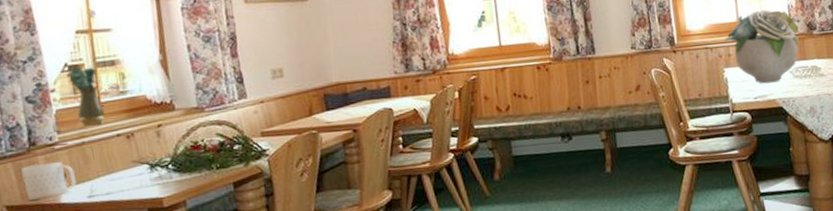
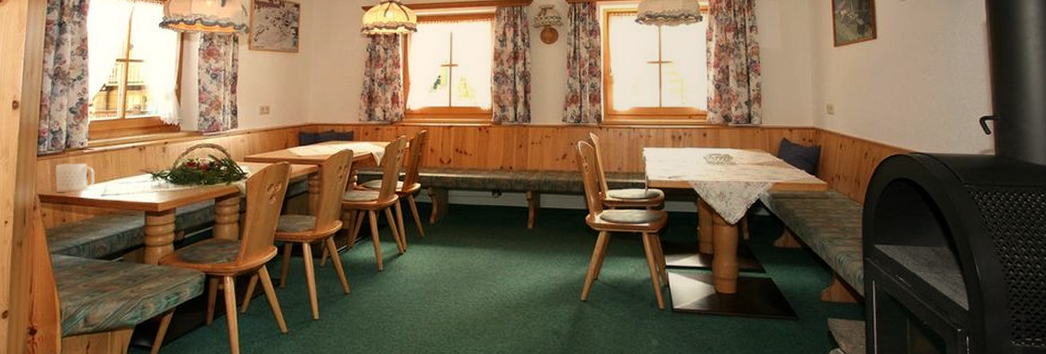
vase: present [66,64,105,128] -> none [102,86,126,138]
flower arrangement: present [724,9,800,84] -> none [646,99,716,165]

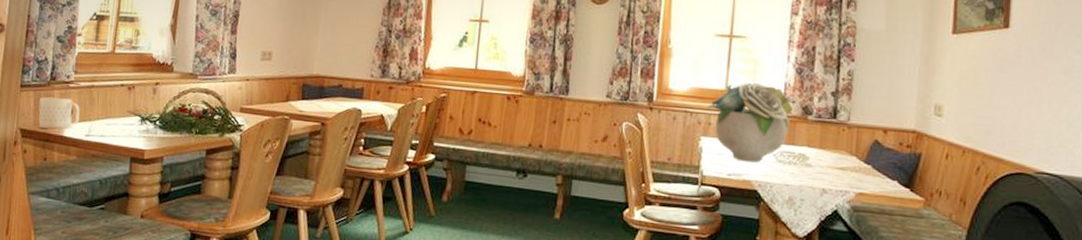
flower arrangement: none [646,99,716,165] -> present [707,82,794,163]

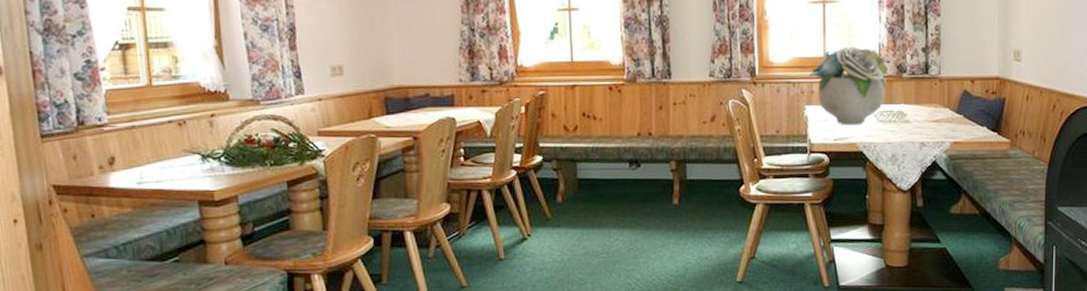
mug: present [38,97,80,130] -> none [69,143,126,183]

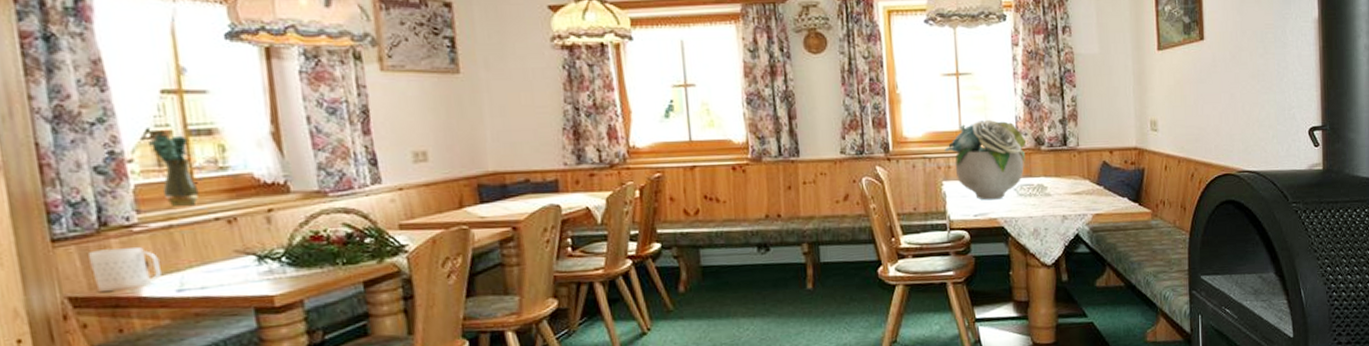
mug: none [69,143,126,183] -> present [88,246,163,293]
vase: none [116,43,157,111] -> present [147,131,200,208]

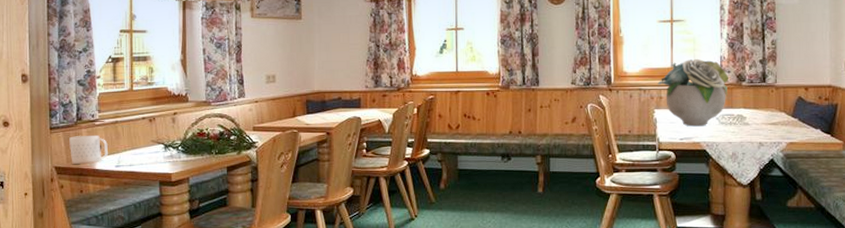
vase: present [147,131,200,208] -> none [109,57,135,110]

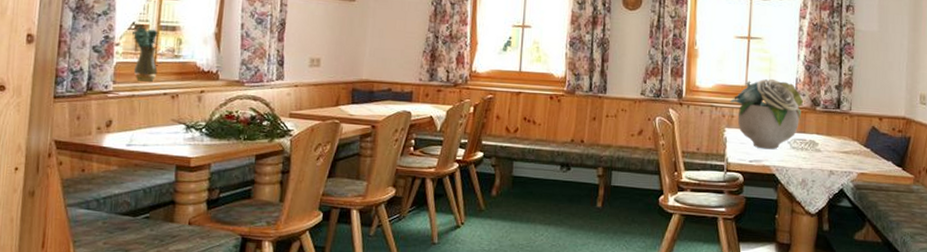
mug: present [69,134,109,165] -> none [74,107,120,140]
vase: none [109,57,135,110] -> present [131,24,158,83]

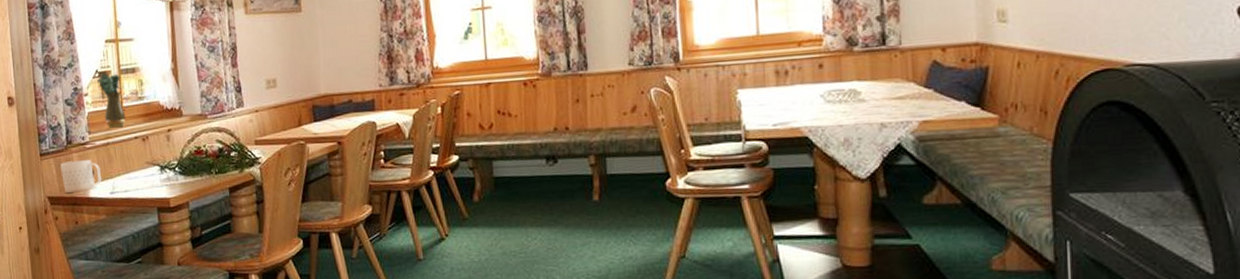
mug: none [74,107,120,140] -> present [60,159,102,194]
flower arrangement: present [730,78,804,150] -> none [740,21,836,109]

